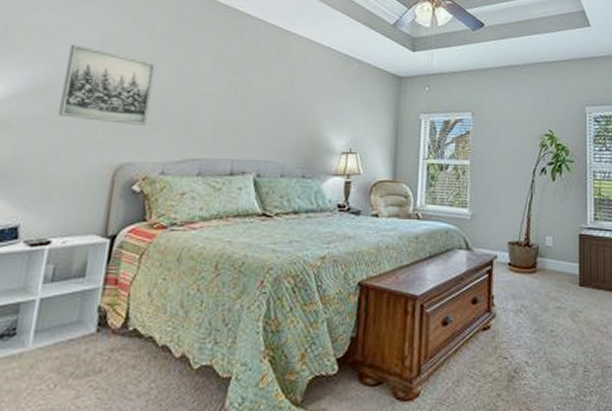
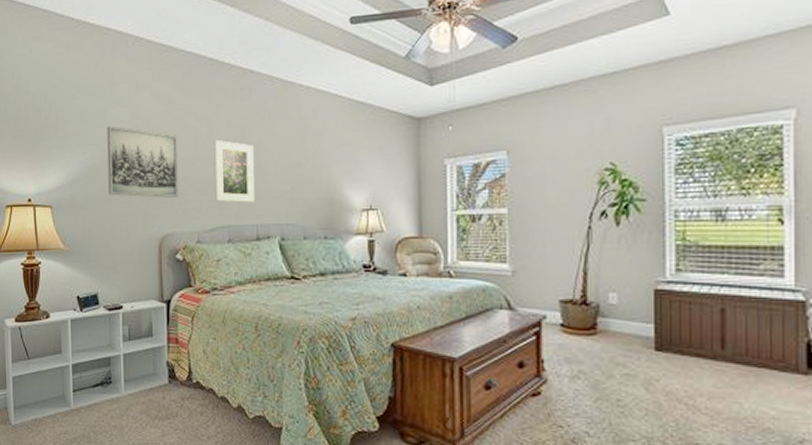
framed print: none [189,73,239,137] -> present [214,140,255,203]

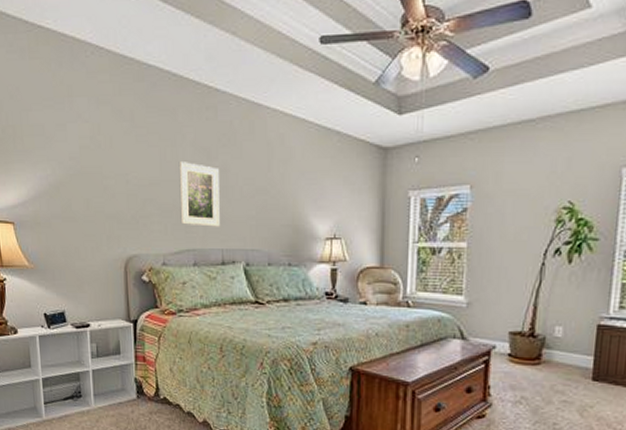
wall art: present [107,125,178,198] -> none [68,141,143,218]

